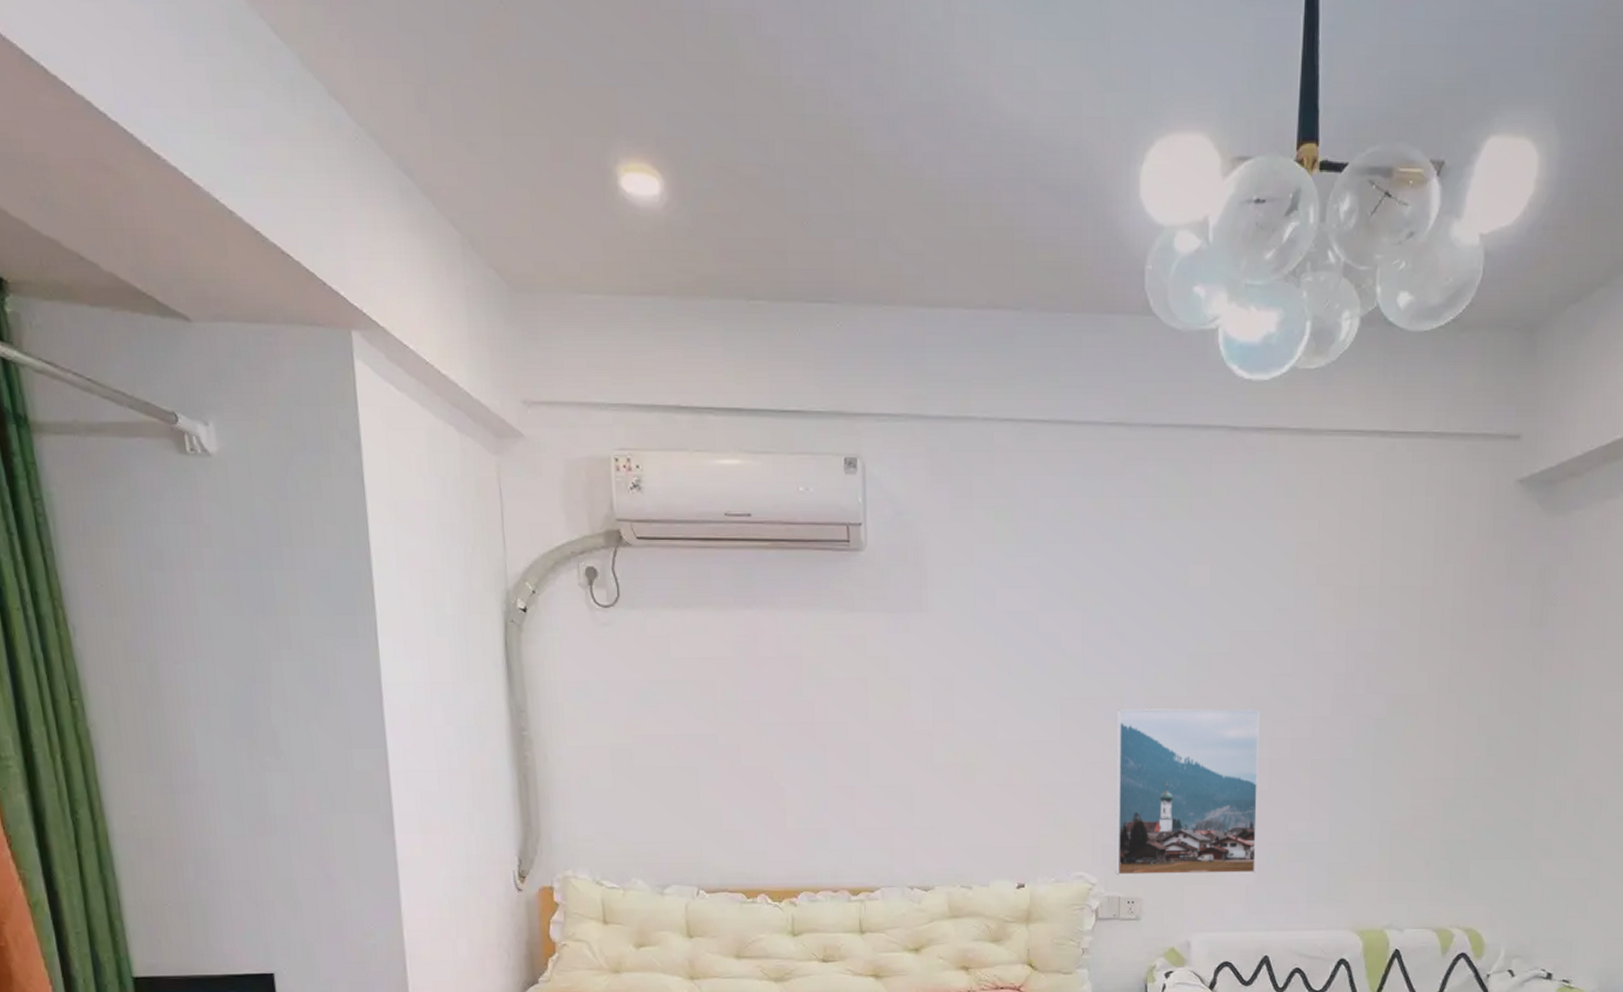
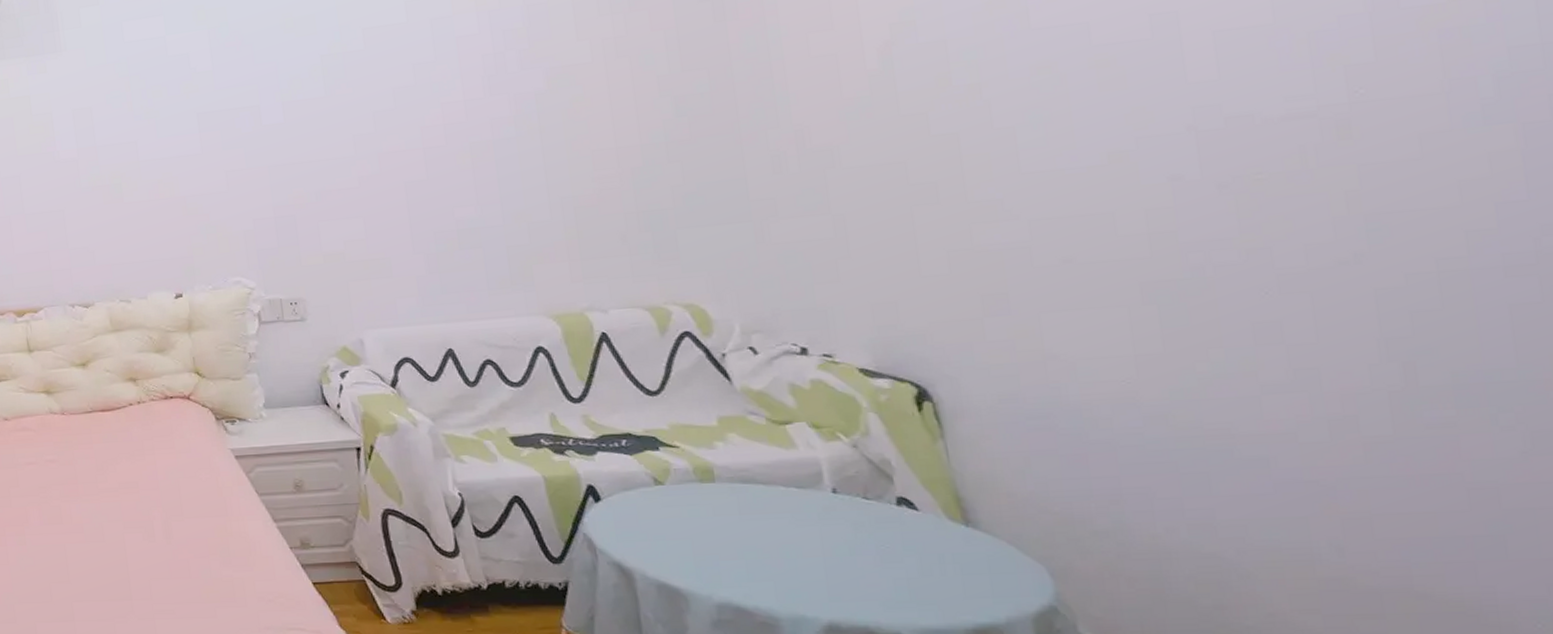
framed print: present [1115,708,1260,876] -> none [255,99,425,278]

